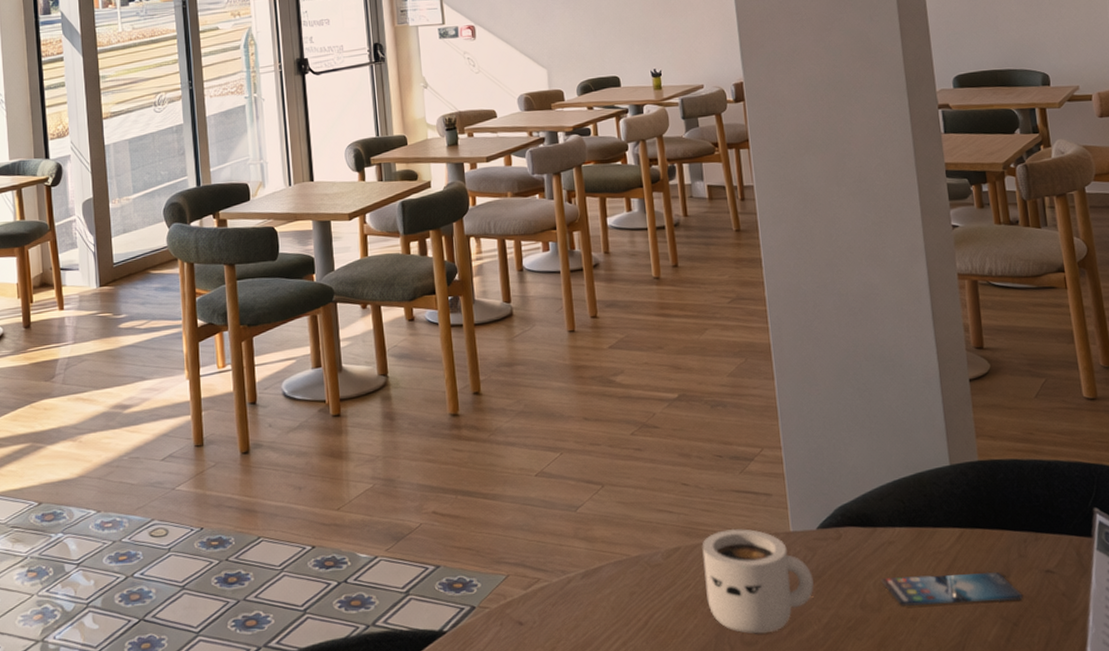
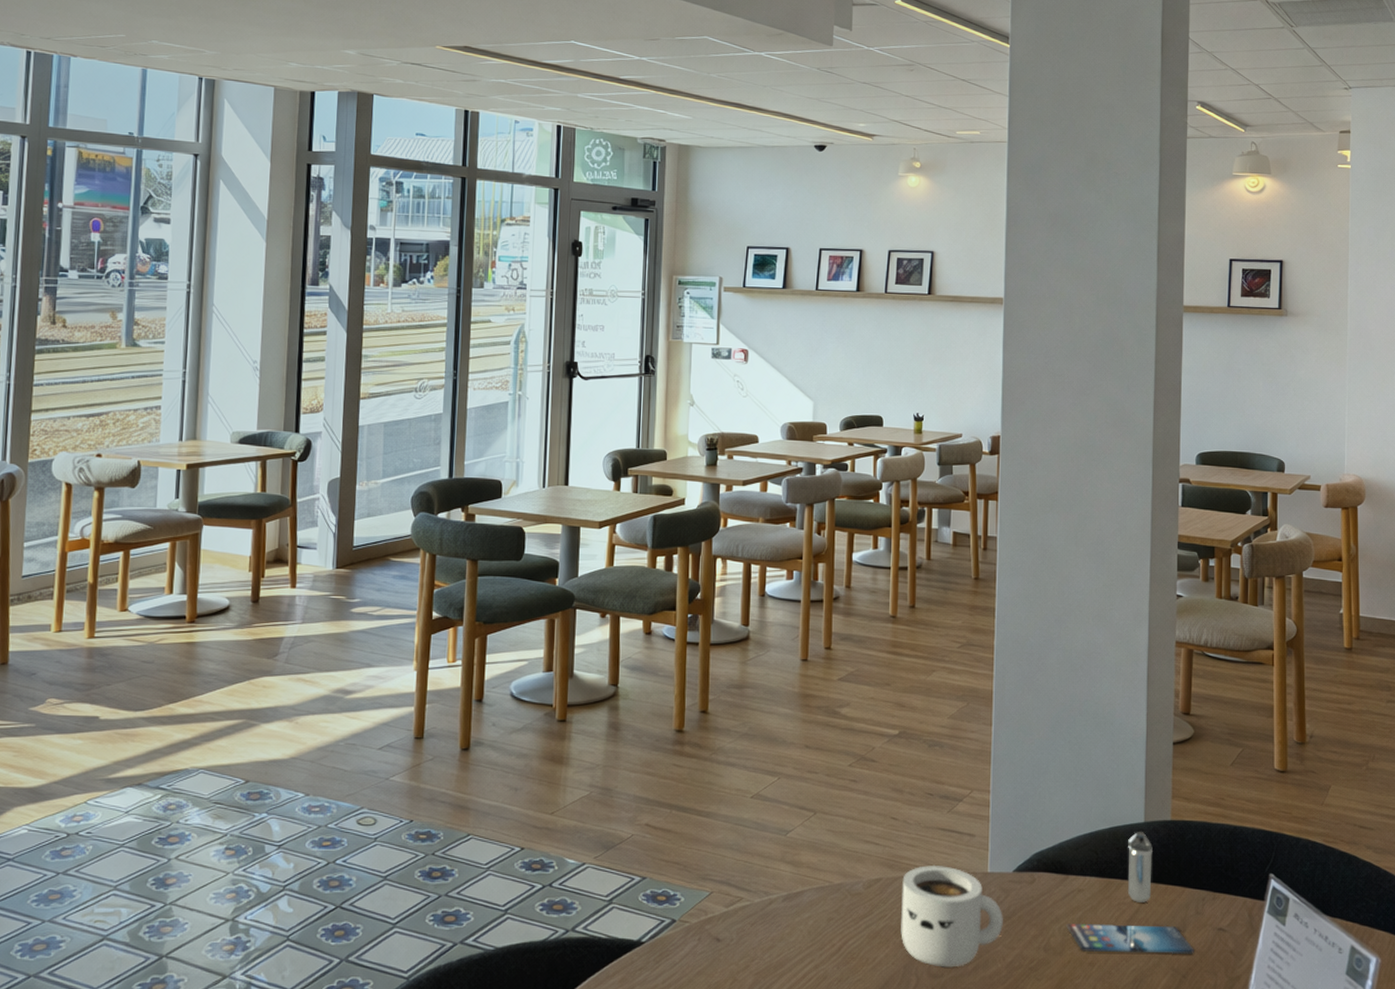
shaker: none [935,476,968,550] -> present [1127,832,1153,902]

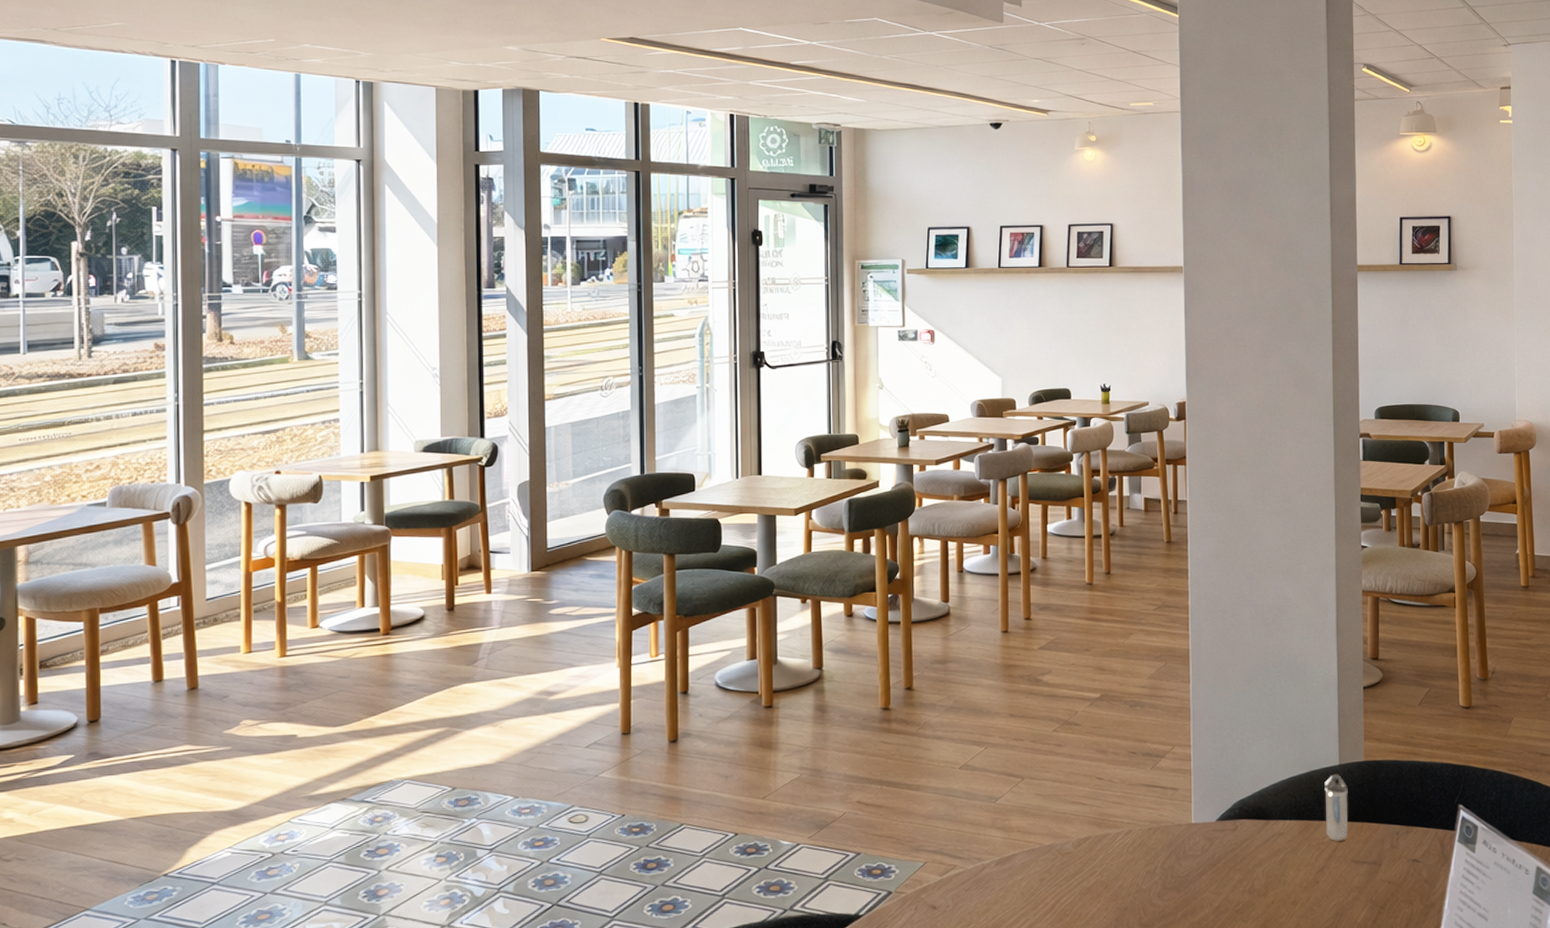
coffee cup: present [901,864,1003,968] -> none [1110,819,1209,917]
smartphone: present [1066,923,1194,954] -> none [1269,860,1391,892]

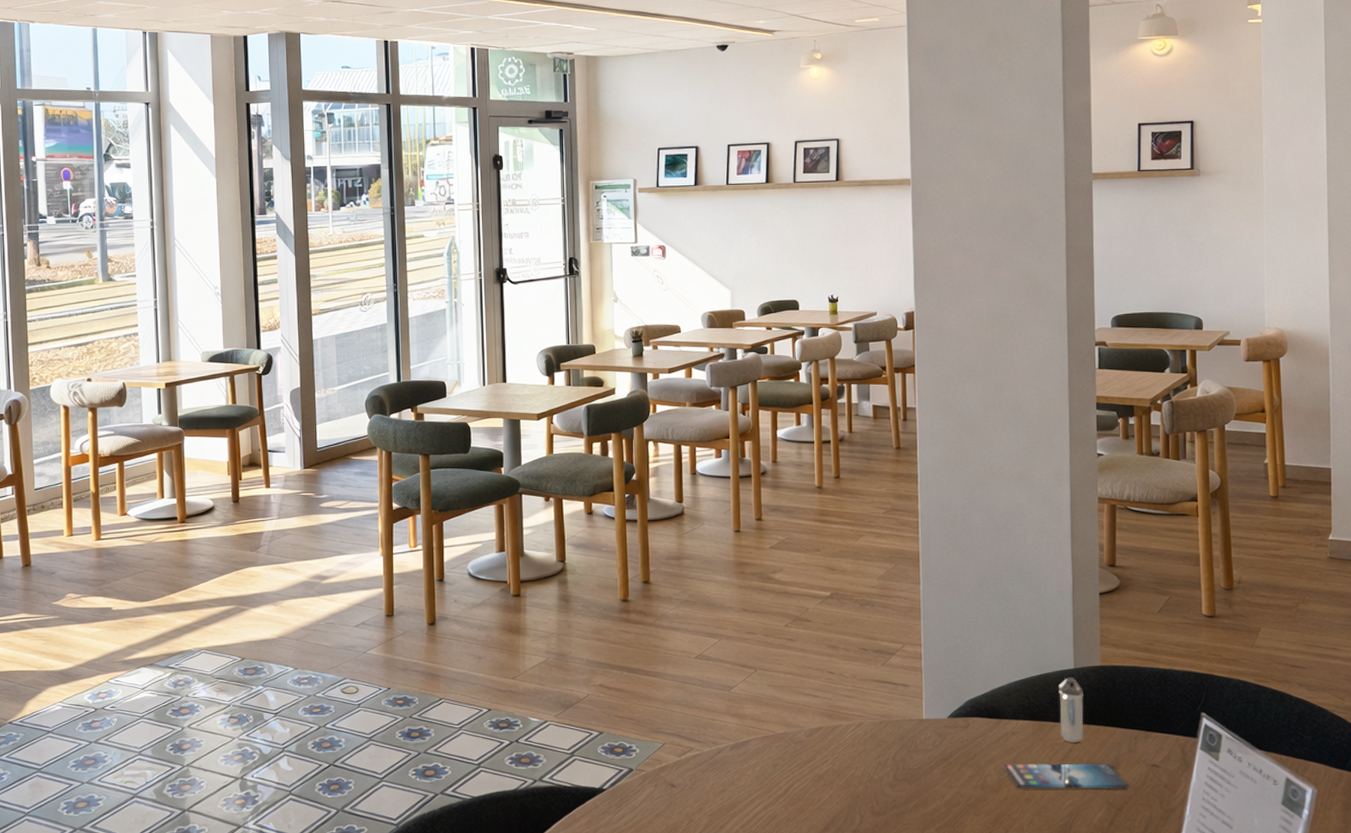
smartphone: none [1269,860,1391,892] -> present [1001,763,1128,790]

